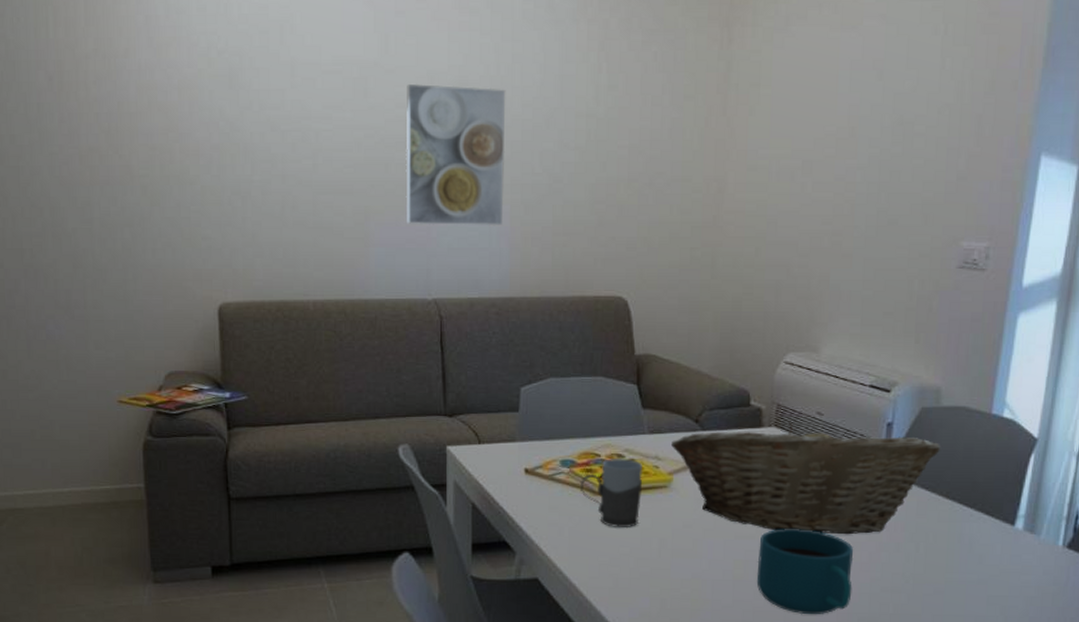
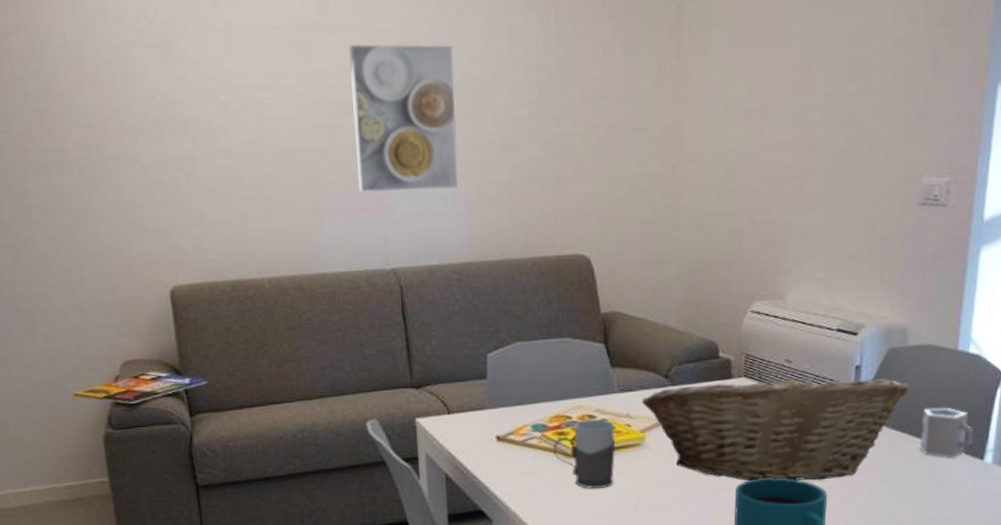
cup: none [949,470,1005,522] -> present [919,408,974,458]

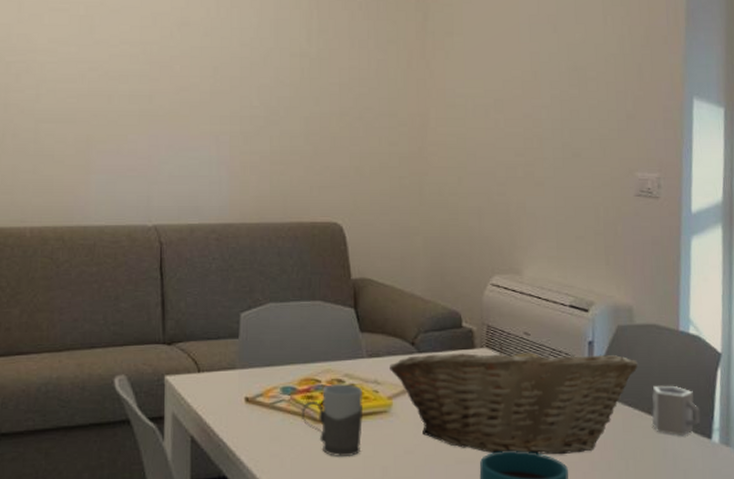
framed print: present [349,44,458,193] -> none [128,23,225,155]

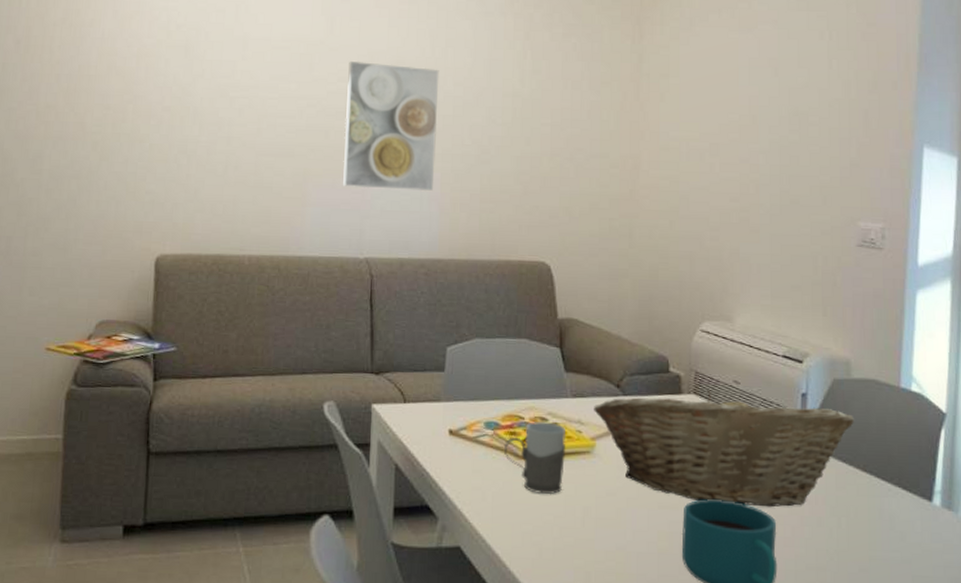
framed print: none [128,23,225,155] -> present [343,61,439,192]
cup: present [651,385,701,437] -> none [867,442,921,497]

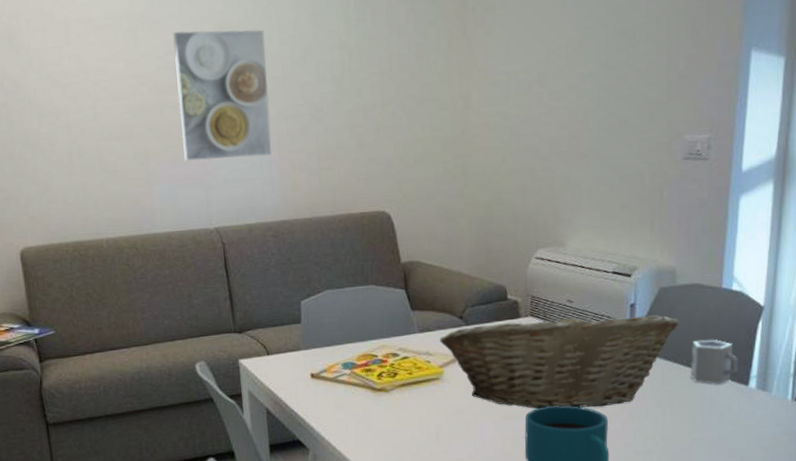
mug: present [503,422,567,495] -> none [361,357,418,419]
cup: none [867,442,921,497] -> present [690,340,739,385]

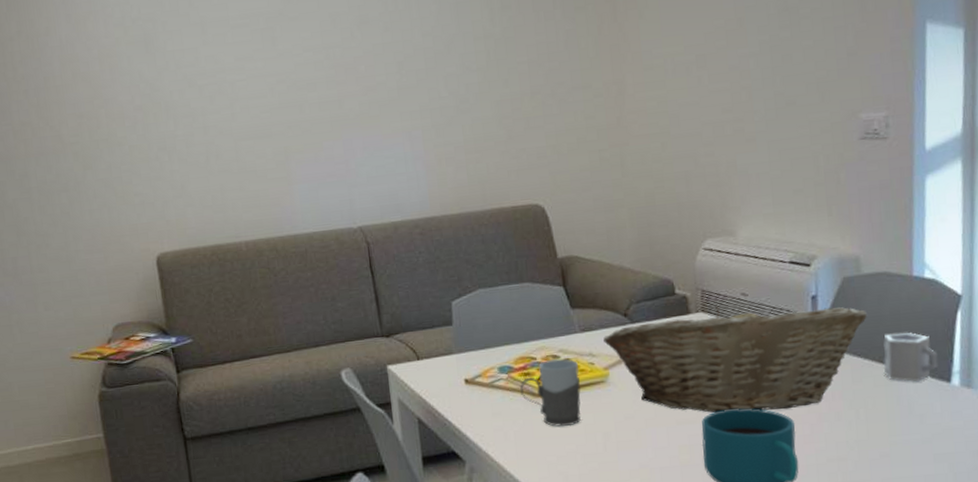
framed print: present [173,29,271,161] -> none [311,22,416,159]
mug: none [361,357,418,419] -> present [519,359,581,427]

